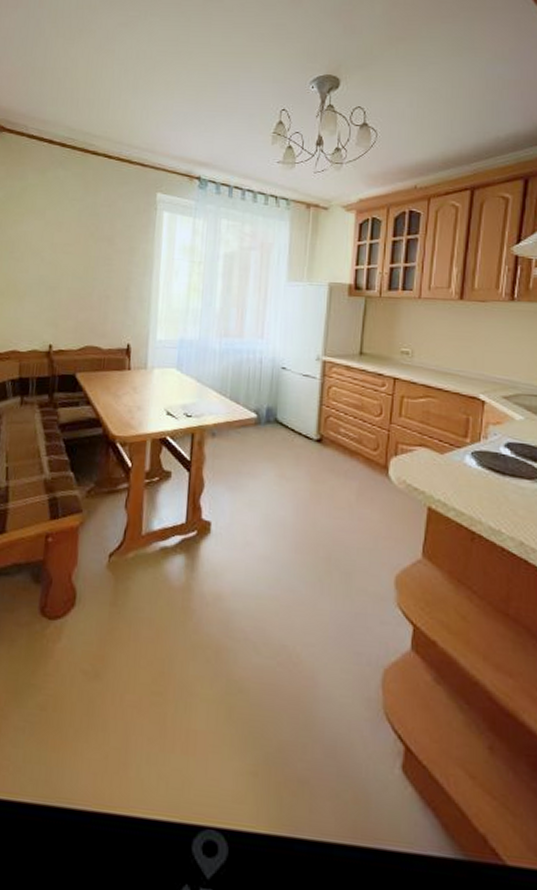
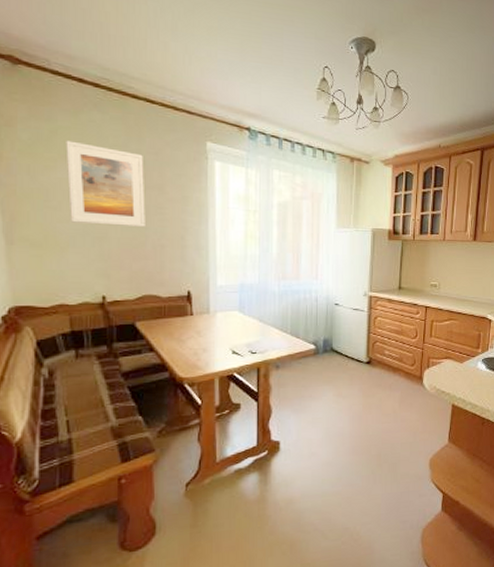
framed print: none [29,196,97,278] -> present [66,140,145,227]

